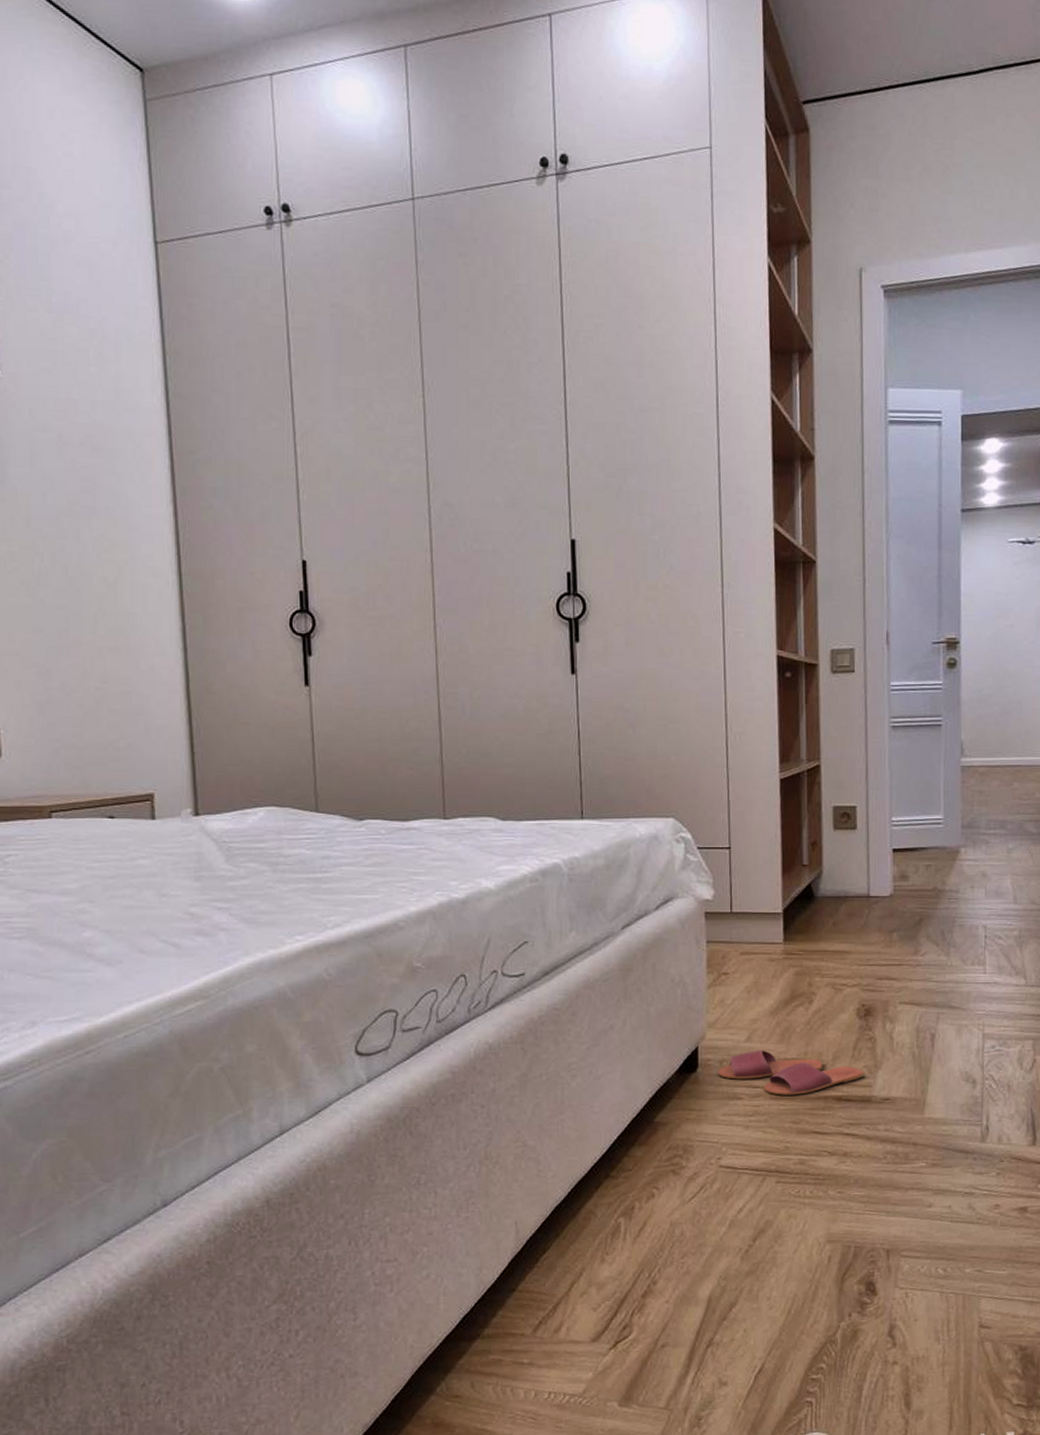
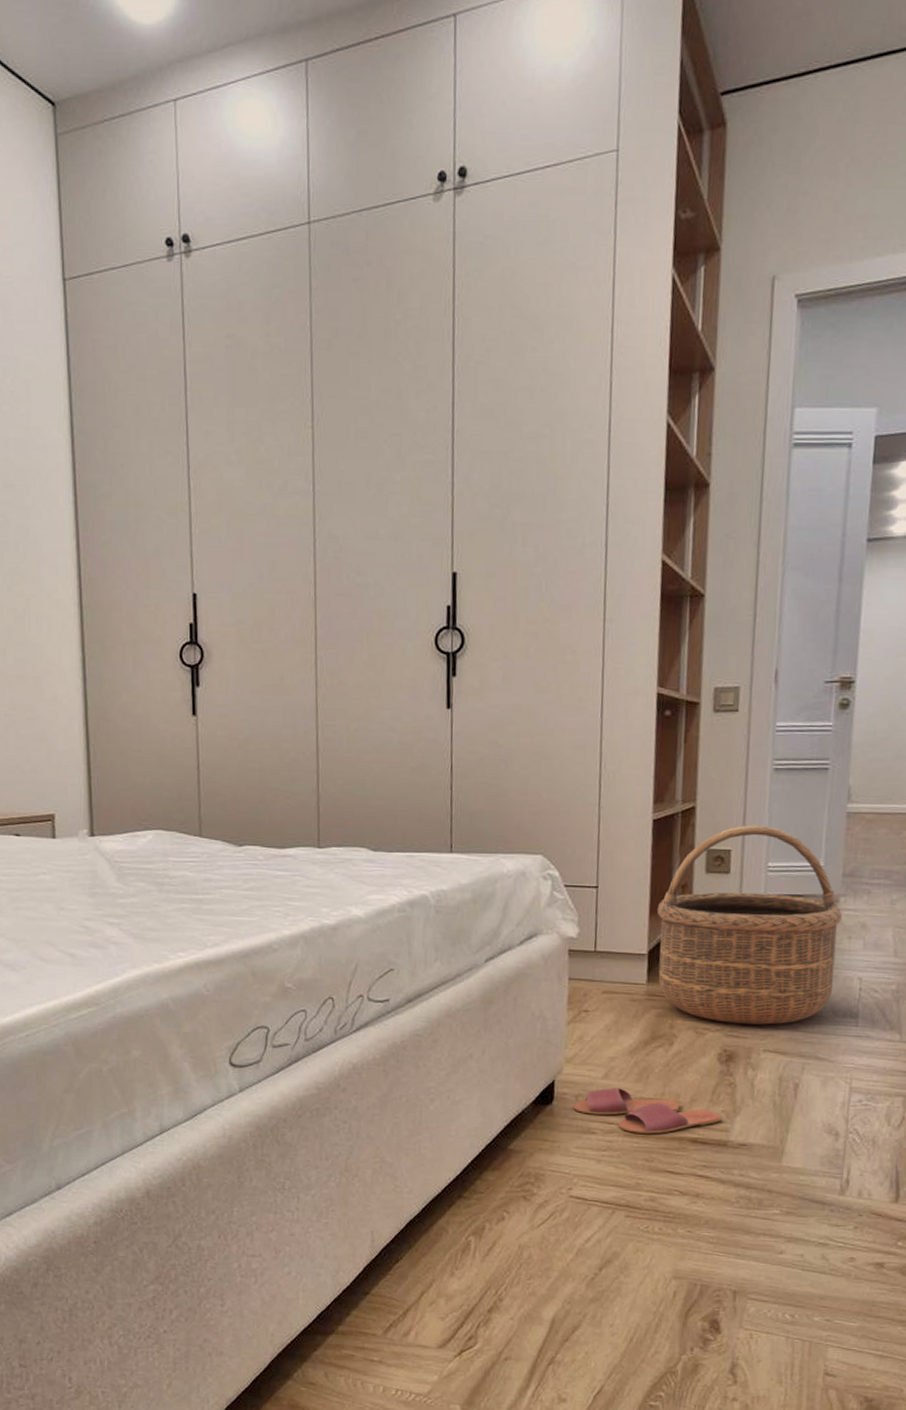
basket: none [789,781,964,977] -> present [656,825,842,1025]

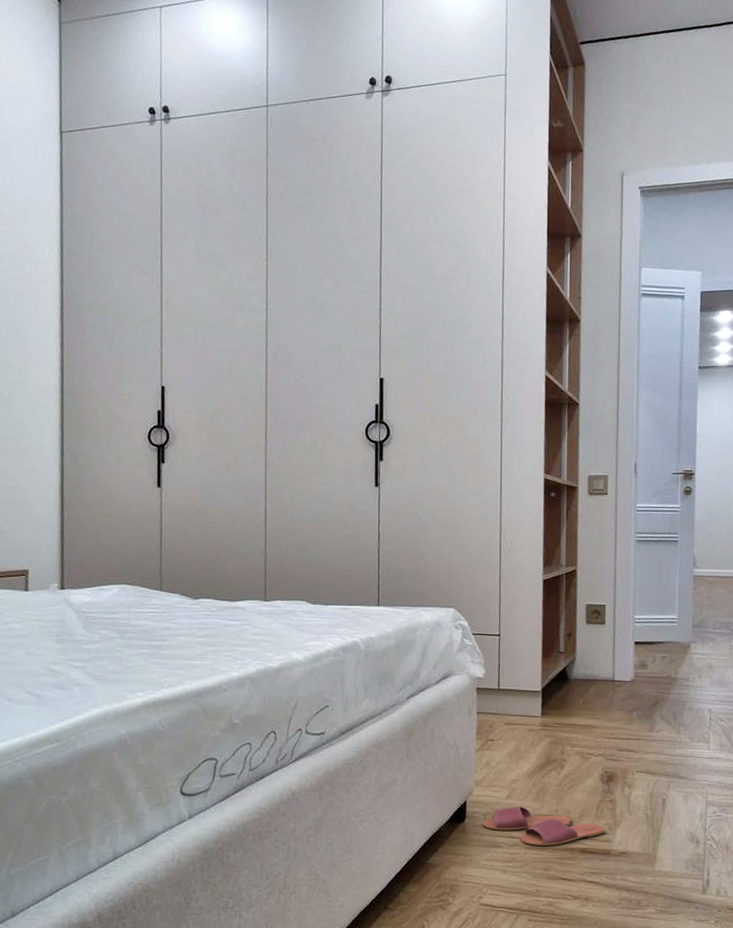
basket: present [656,825,842,1025] -> none [548,585,693,750]

